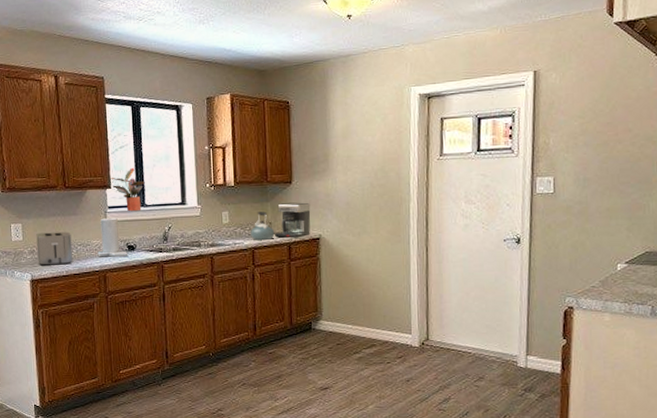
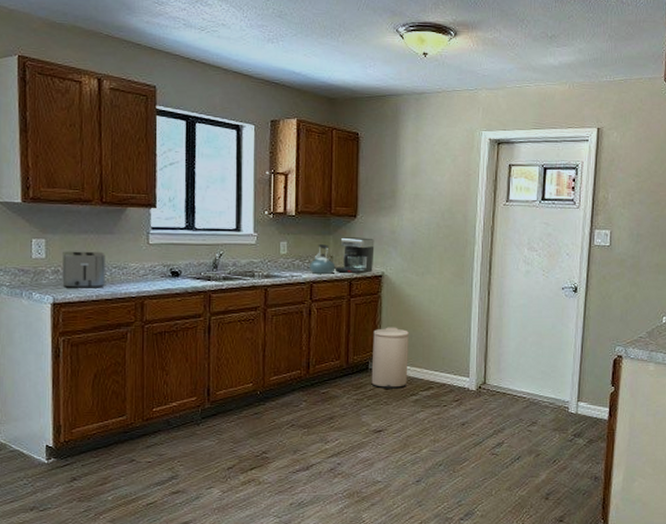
paper towel: present [97,217,129,258] -> none [135,239,172,284]
potted plant: present [111,167,146,212] -> none [157,187,197,235]
pedal bin: none [314,287,350,349] -> present [371,327,409,390]

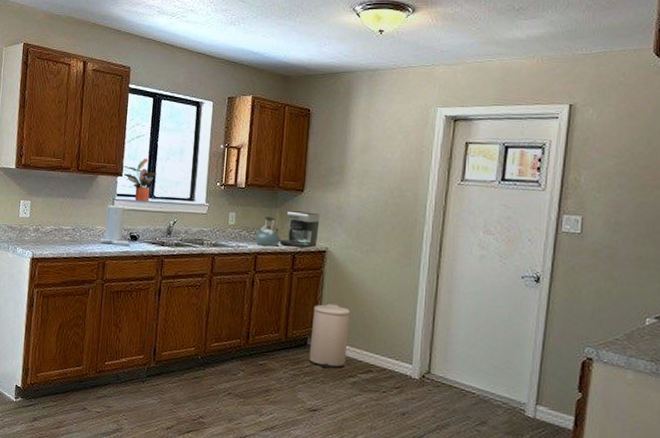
toaster: present [62,251,105,288] -> none [40,212,77,247]
paper towel: none [135,239,172,284] -> present [100,205,130,247]
potted plant: none [157,187,197,235] -> present [123,158,157,202]

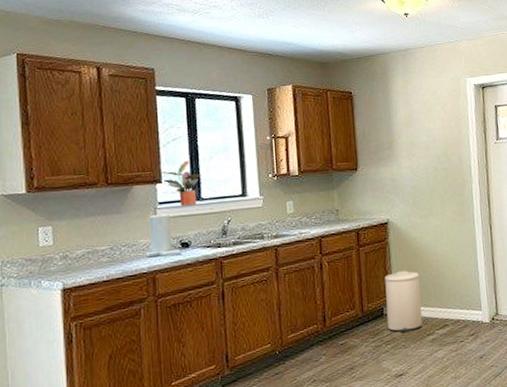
kettle: present [255,216,281,247] -> none [317,199,342,229]
coffee maker: present [280,211,320,249] -> none [342,188,378,225]

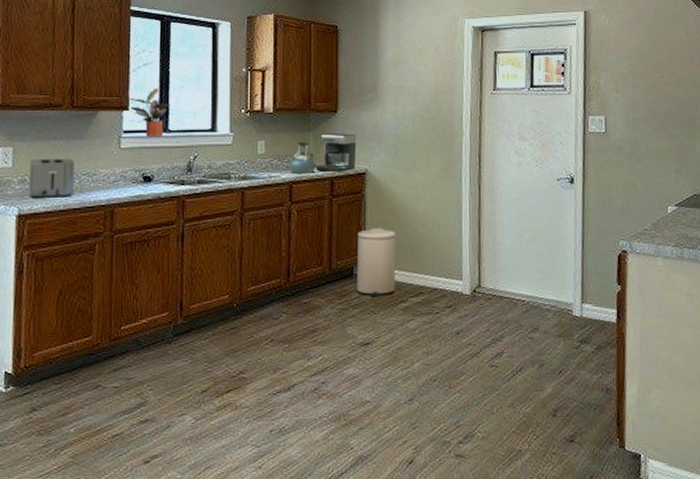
toaster: none [70,232,115,272] -> present [29,158,75,198]
paper towel: present [145,213,182,258] -> none [105,143,144,190]
kettle: none [317,199,342,229] -> present [289,142,316,175]
coffee maker: none [342,188,378,225] -> present [316,133,357,173]

